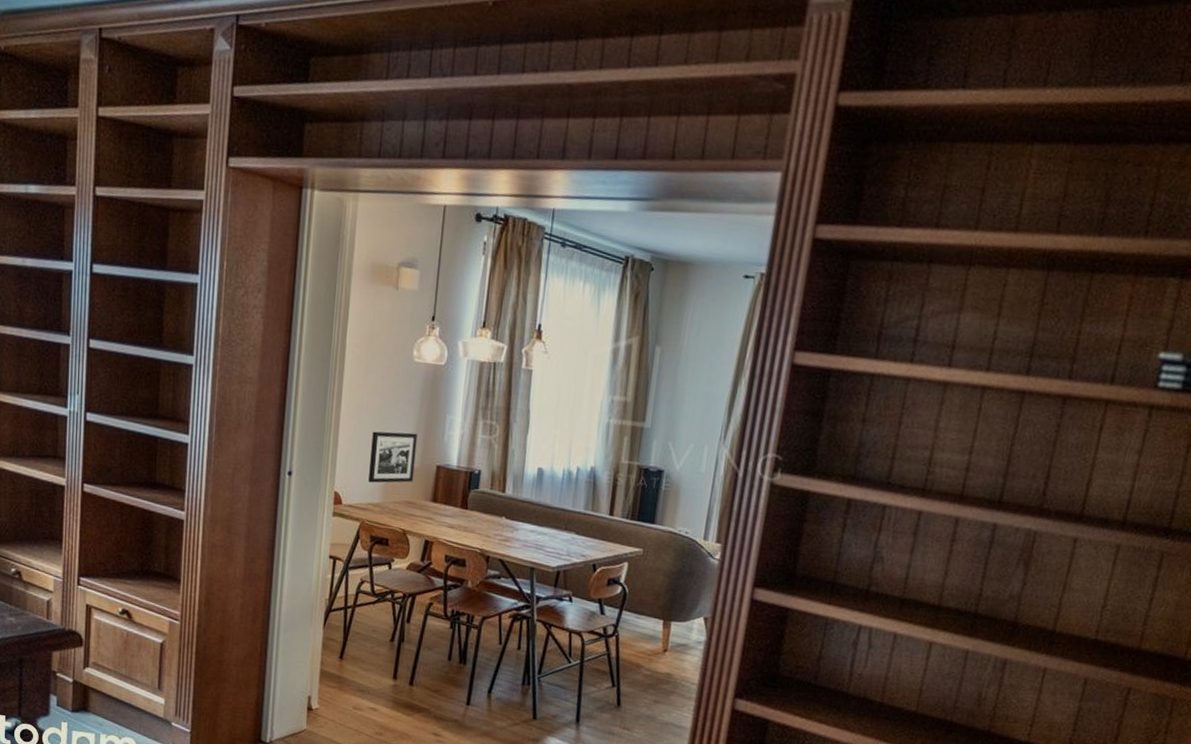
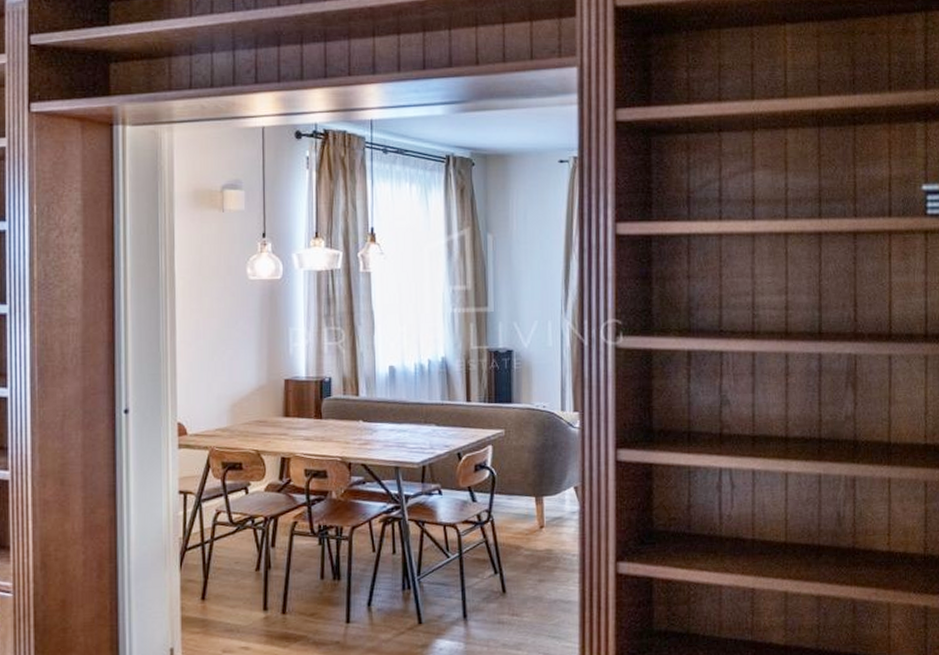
picture frame: present [368,431,418,483] -> none [213,350,262,407]

